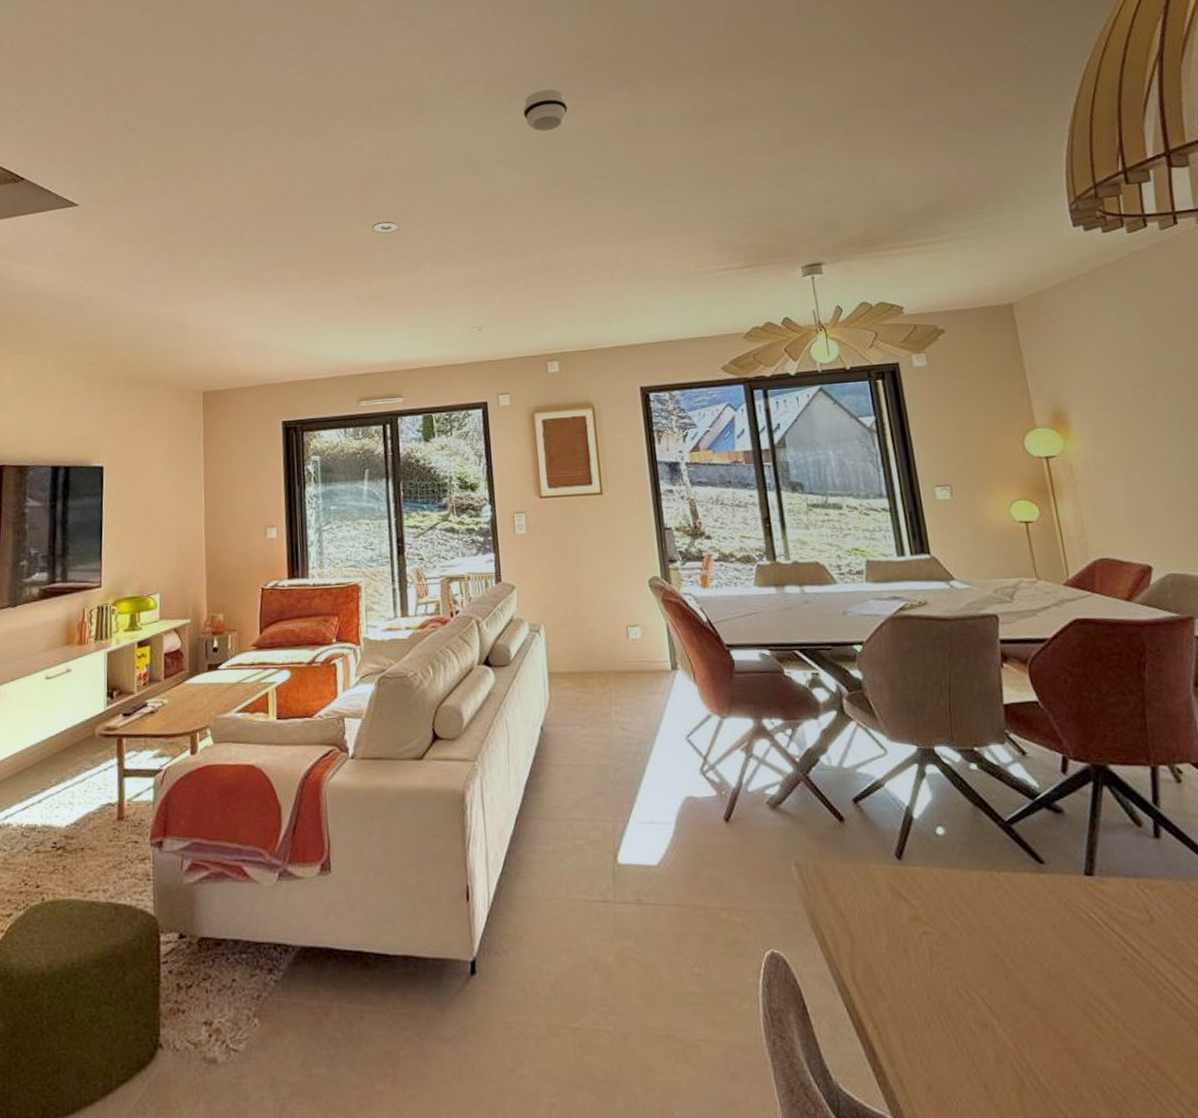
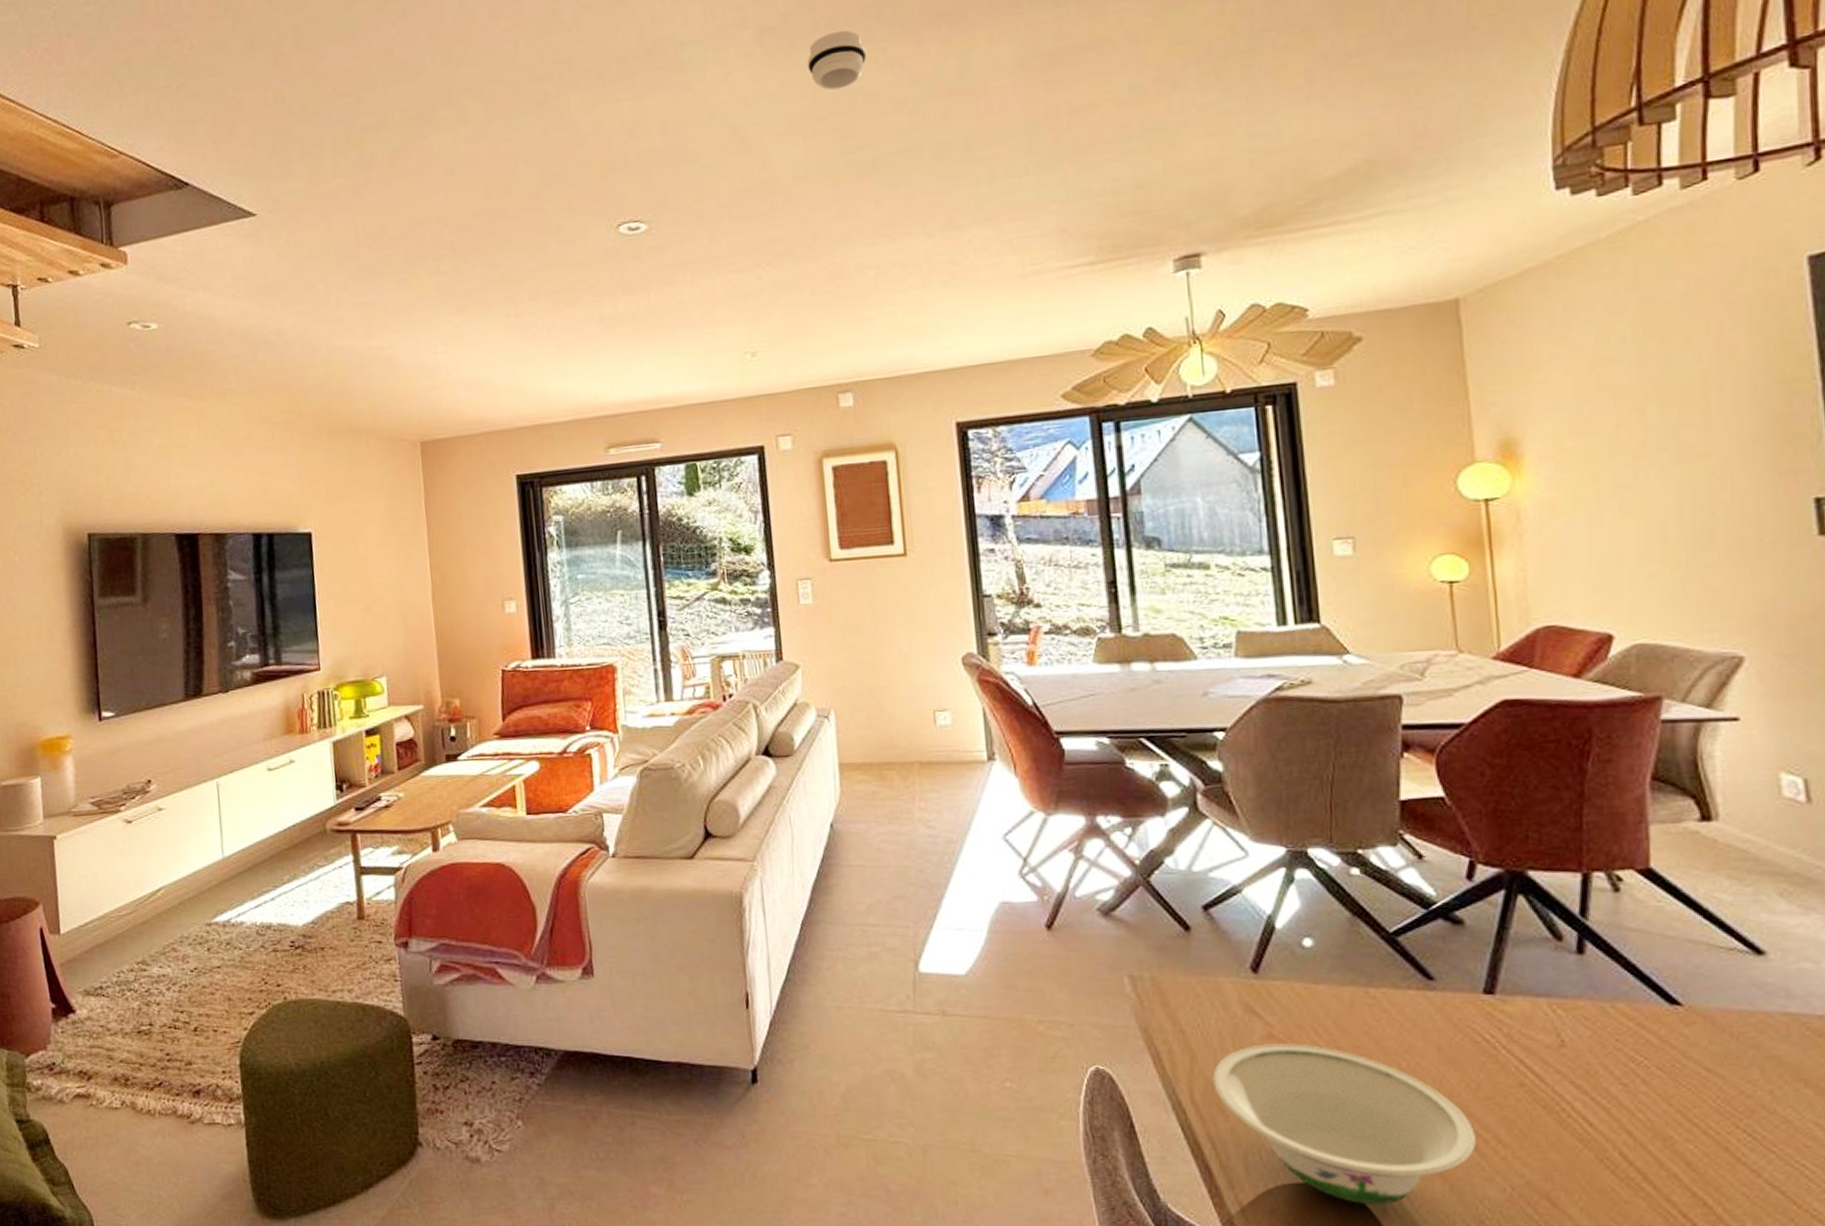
bowl: none [870,925,1092,1079] -> present [1213,1043,1476,1206]

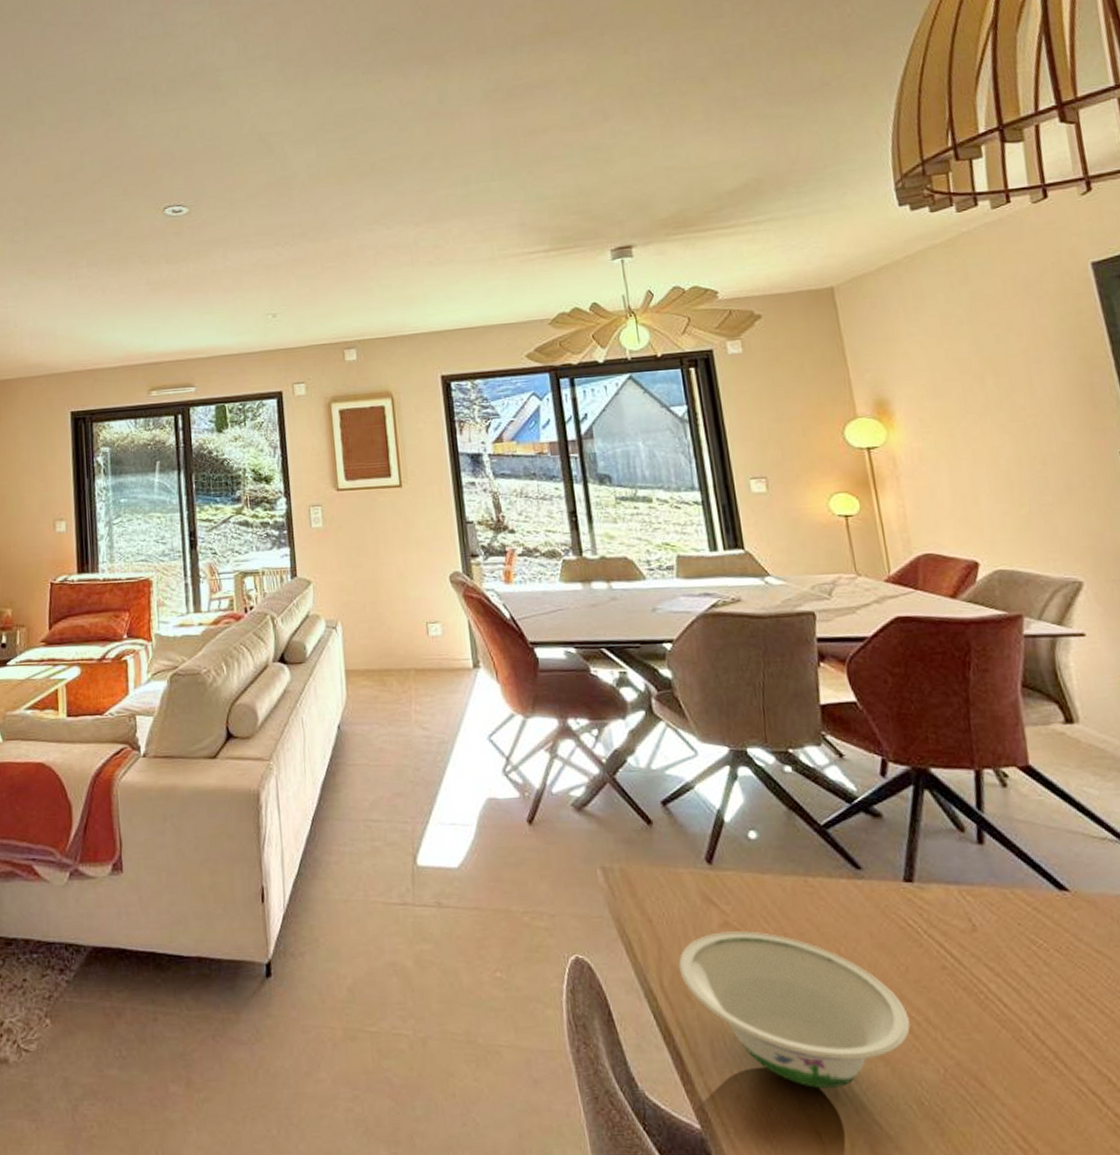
smoke detector: present [807,30,867,91] -> none [319,65,367,110]

